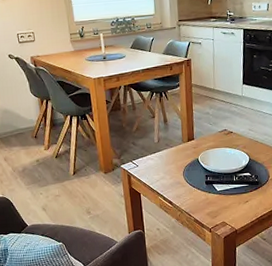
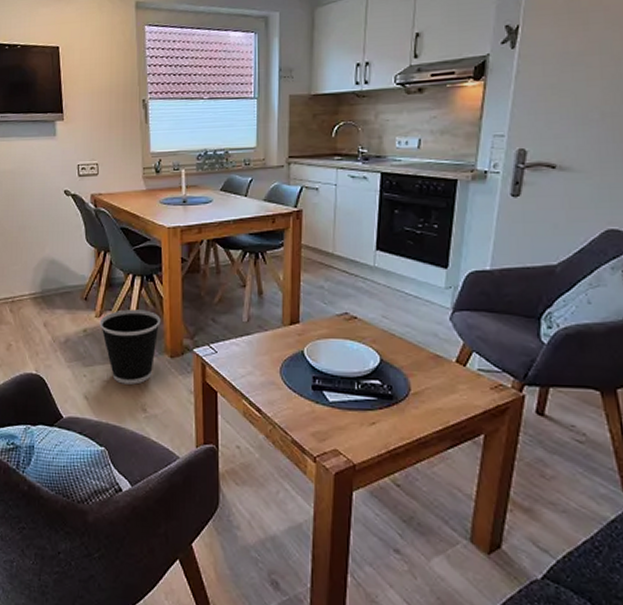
wastebasket: none [48,141,95,196] -> present [99,309,161,385]

